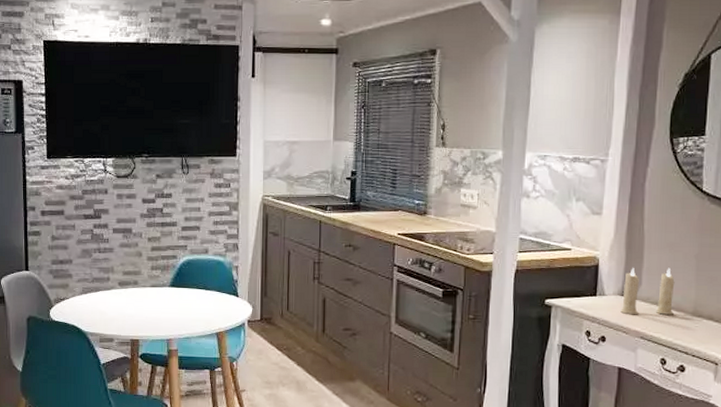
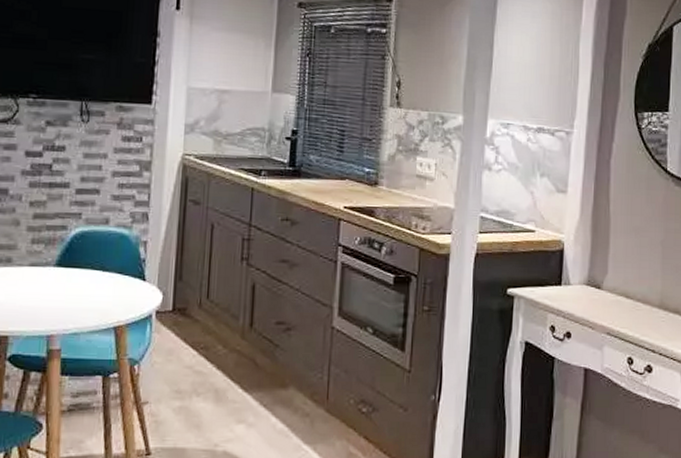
candle: present [620,267,675,315] -> none [586,254,641,308]

